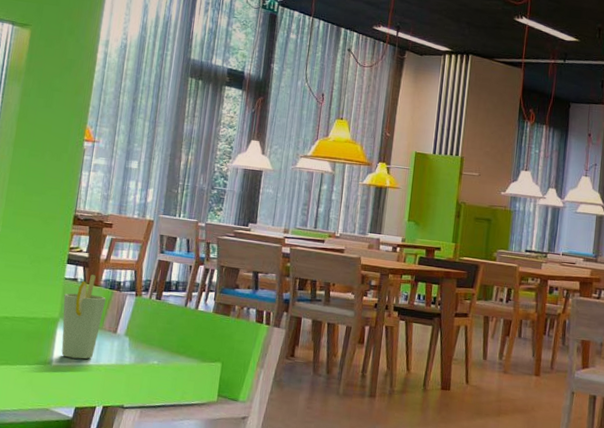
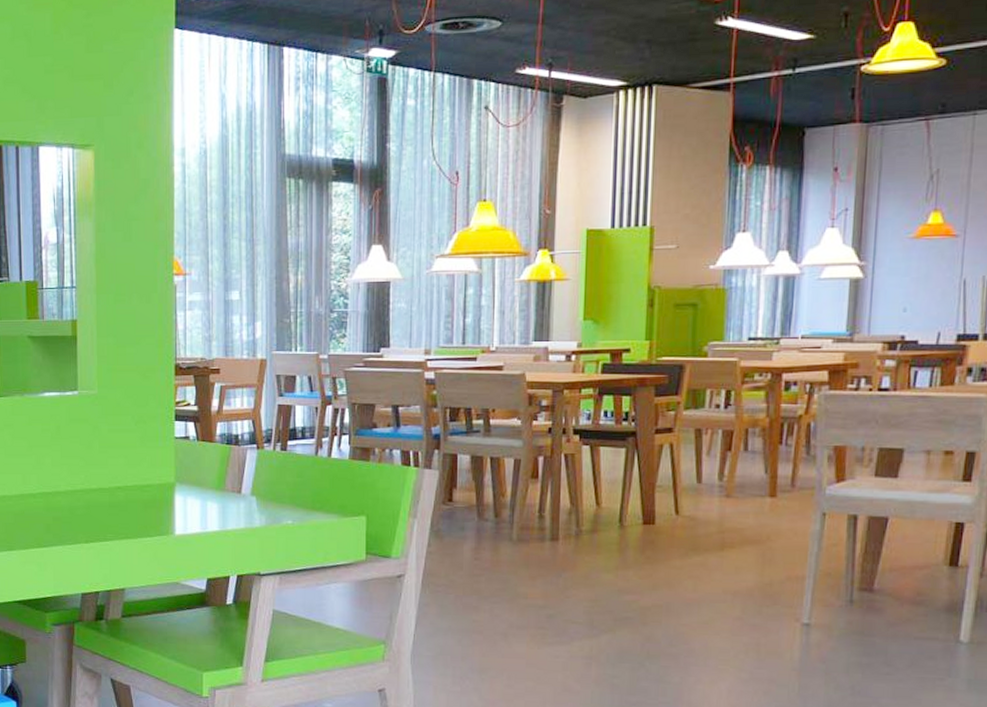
cup: present [61,275,106,360] -> none [177,430,224,526]

